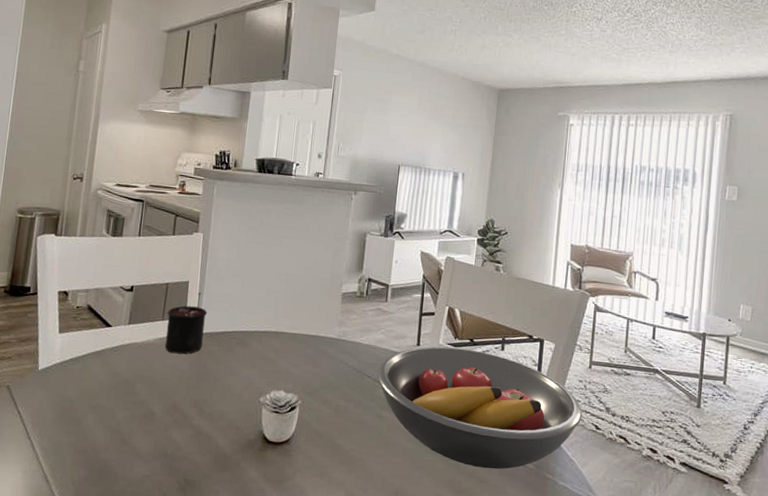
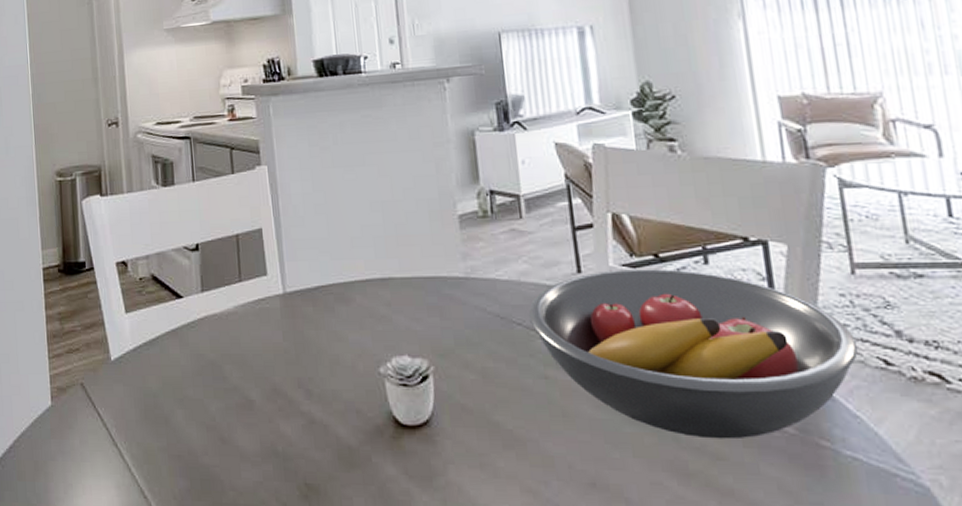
candle: present [164,293,208,355] -> none [243,241,294,322]

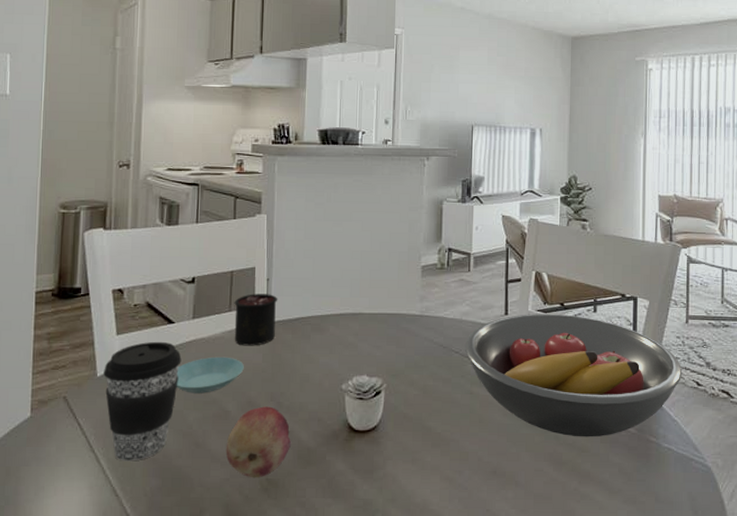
coffee cup: none [117,319,195,458] -> present [103,341,182,462]
saucer: none [191,335,264,379] -> present [176,356,244,393]
candle: none [243,241,294,322] -> present [234,278,278,346]
fruit: none [254,394,329,482] -> present [225,406,292,478]

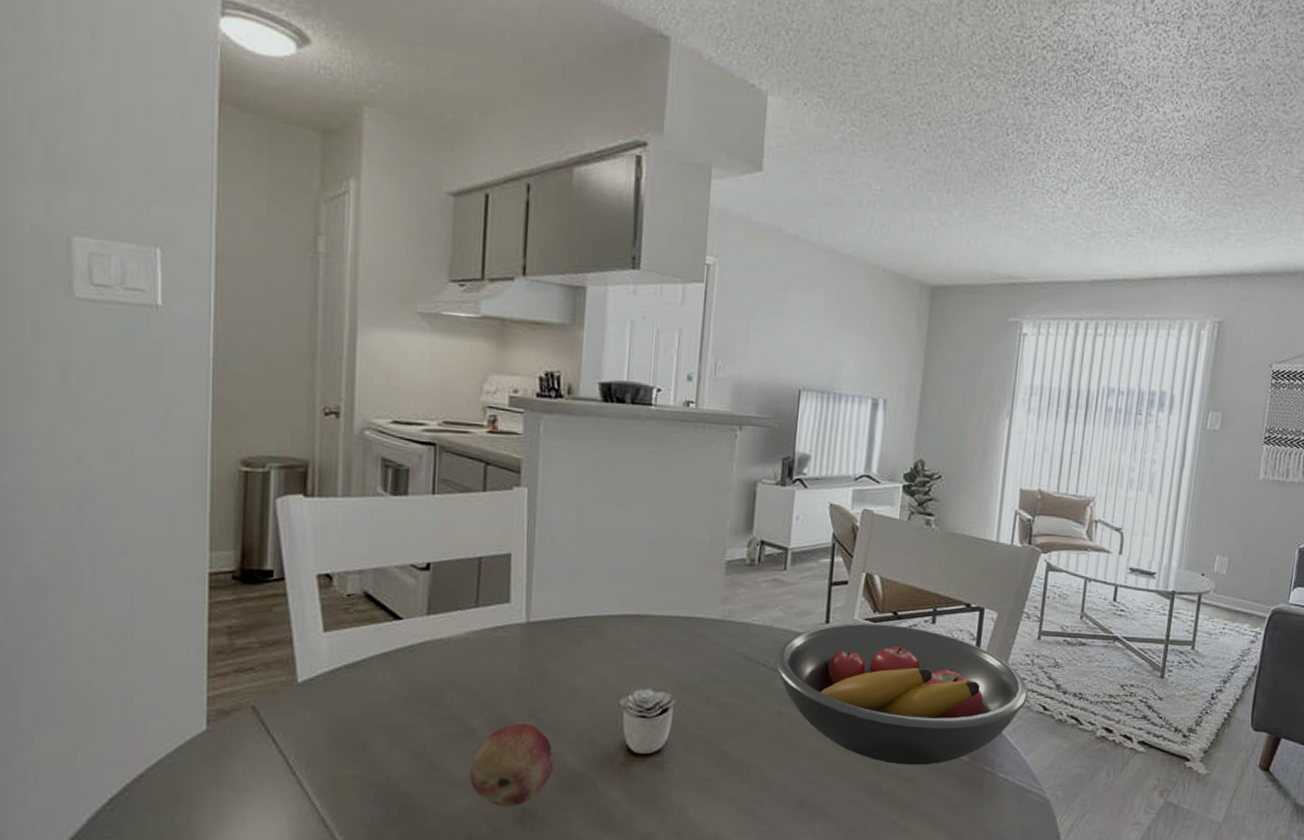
coffee cup: present [103,341,182,462] -> none [306,641,412,786]
saucer: present [176,356,244,393] -> none [404,662,495,706]
candle: present [234,278,278,346] -> none [482,568,541,651]

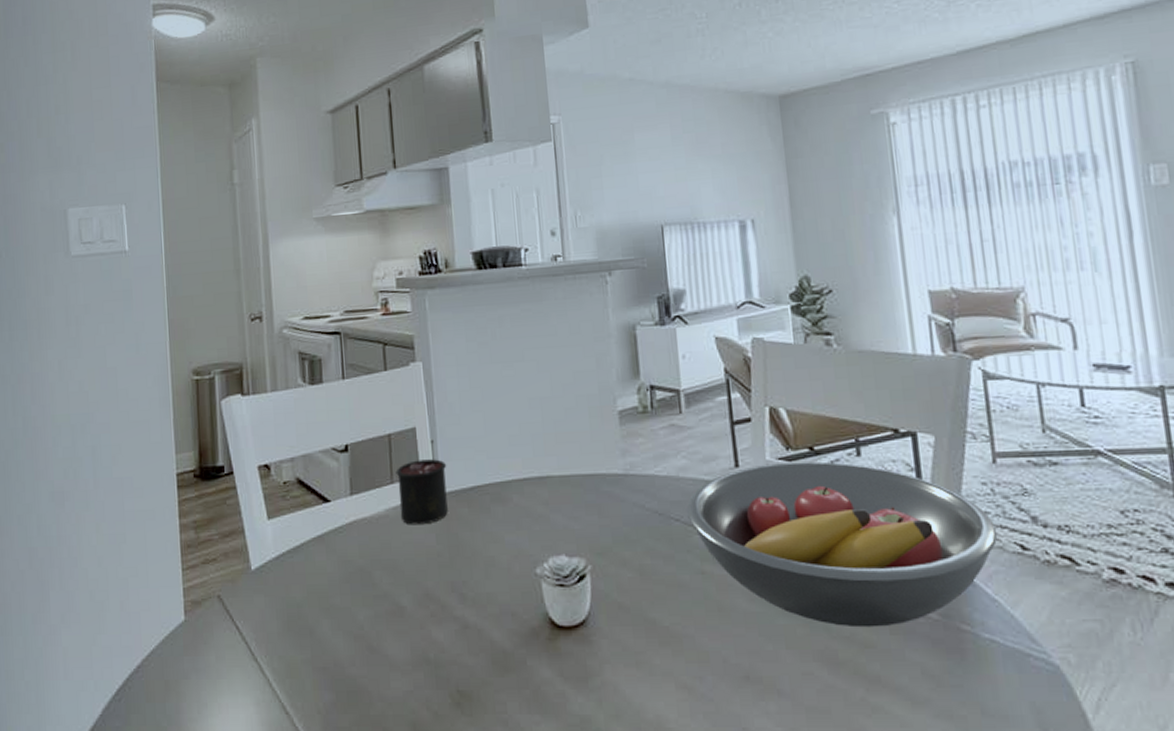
fruit: present [469,723,555,807] -> none [405,599,483,690]
candle: none [482,568,541,651] -> present [396,440,448,525]

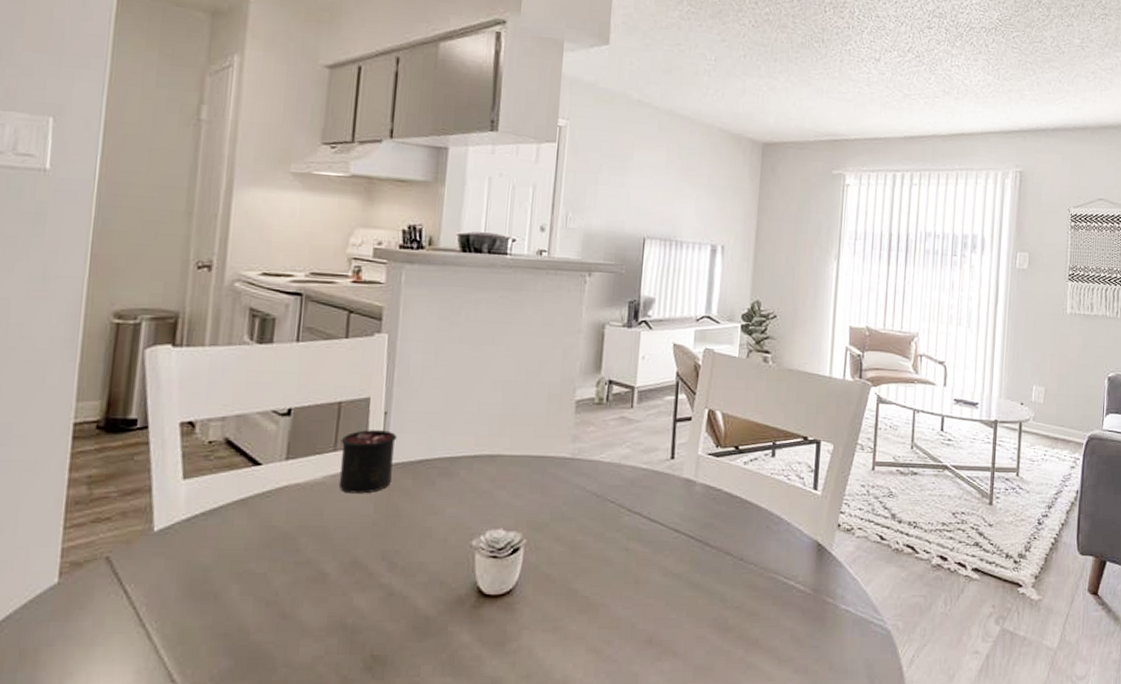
fruit bowl: present [687,461,998,628] -> none [622,458,866,599]

